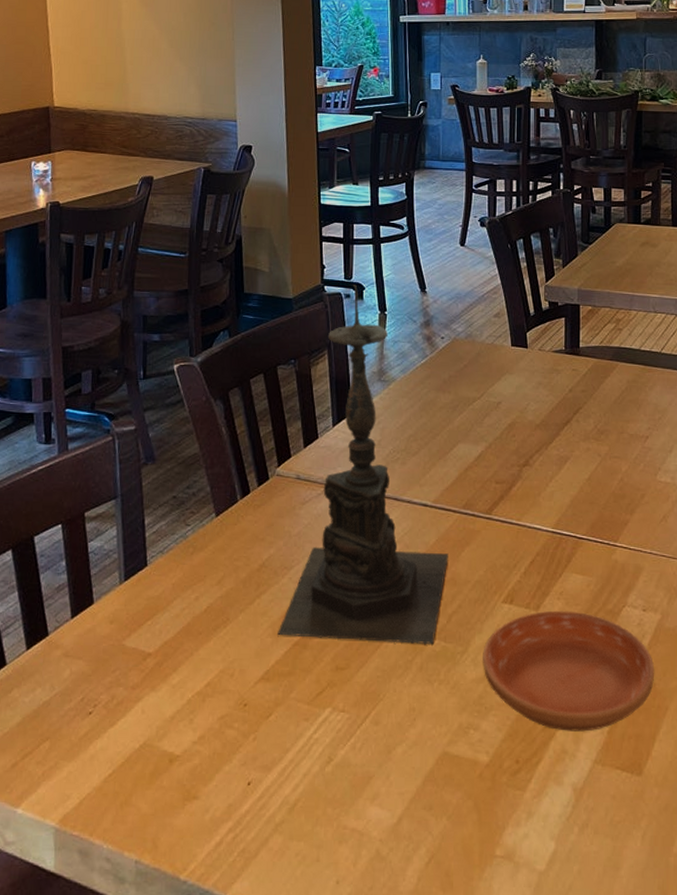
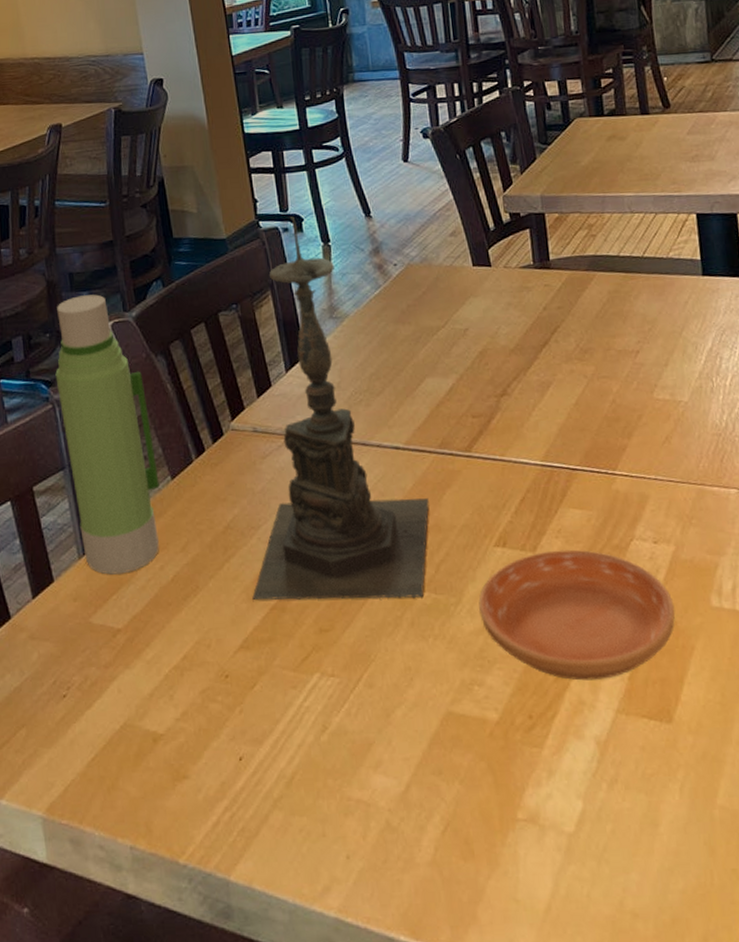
water bottle: none [118,337,204,601] -> present [55,294,160,575]

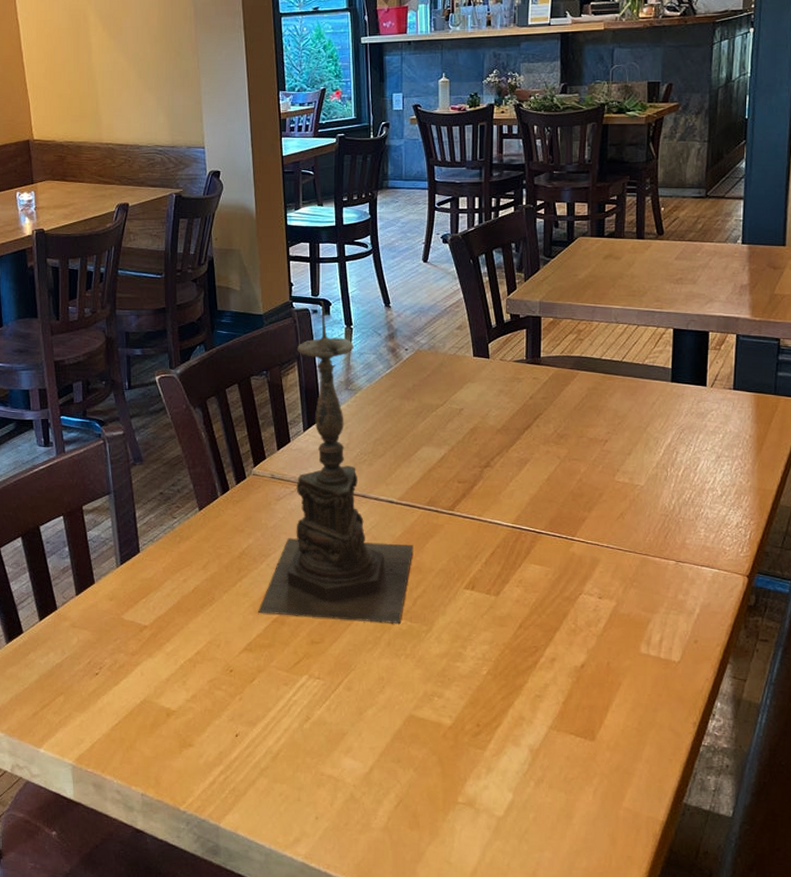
water bottle: present [55,294,160,575] -> none [108,352,188,583]
saucer: present [478,549,675,681] -> none [446,596,609,702]

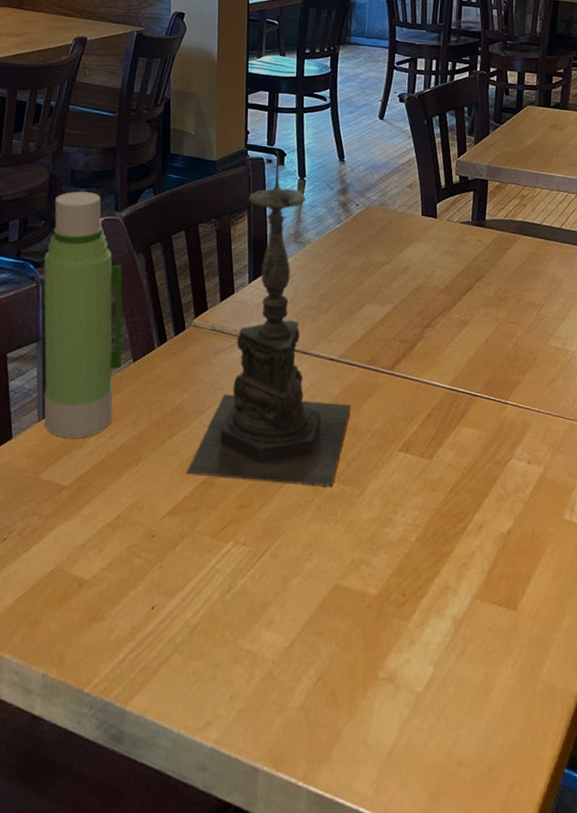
water bottle: none [108,352,188,583] -> present [43,191,123,439]

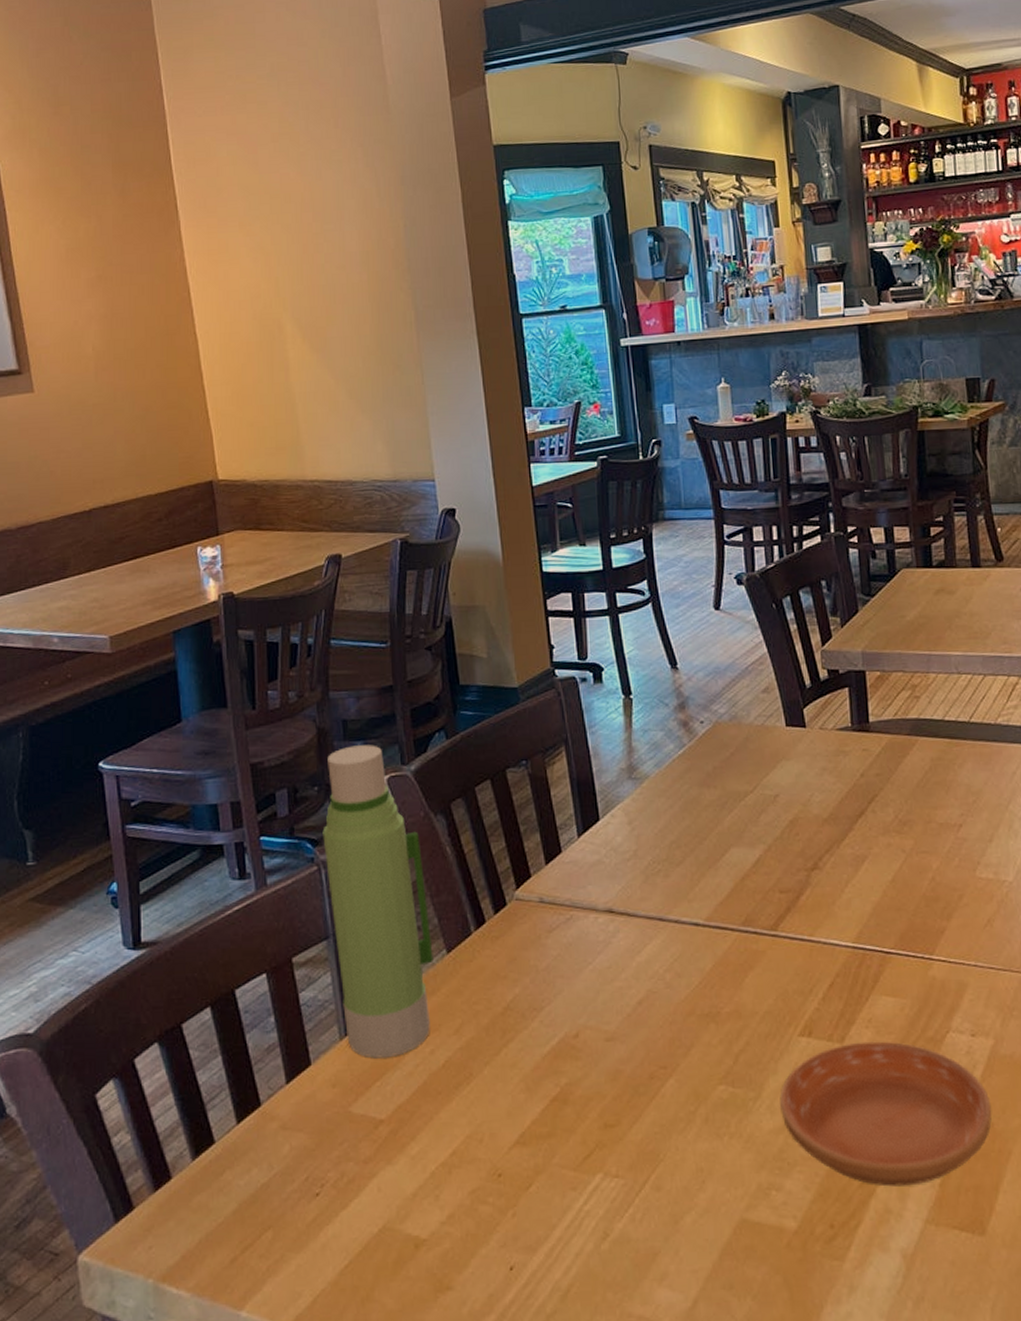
candle holder: present [187,150,351,488] -> none [531,665,730,1092]
saucer: none [377,460,535,570] -> present [780,1041,992,1187]

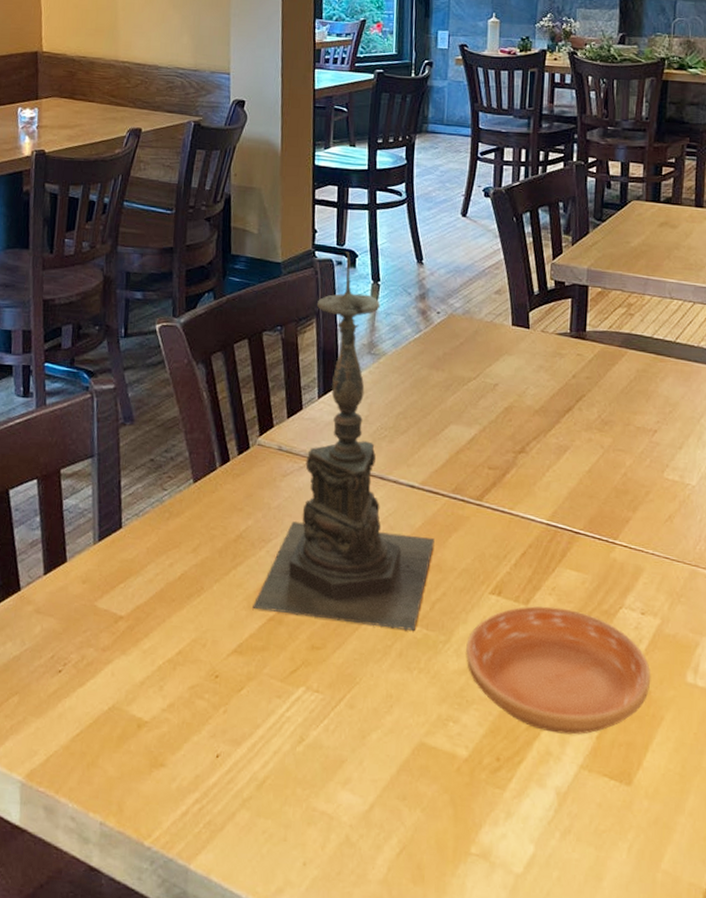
water bottle: present [322,745,433,1059] -> none [98,295,182,565]
candle holder: none [531,665,730,1092] -> present [252,251,435,631]

